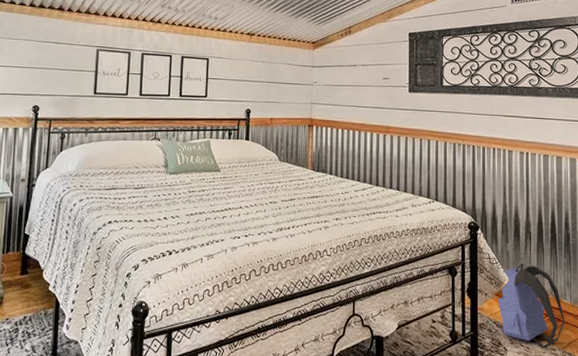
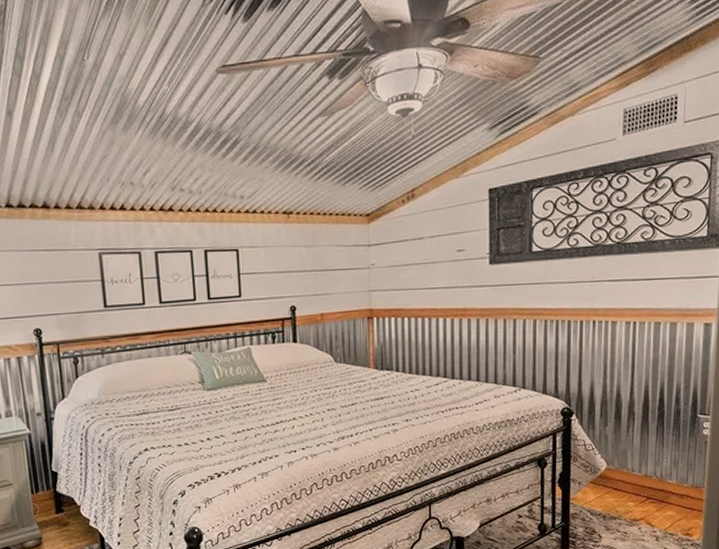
backpack: present [497,263,565,349] -> none [593,446,669,532]

